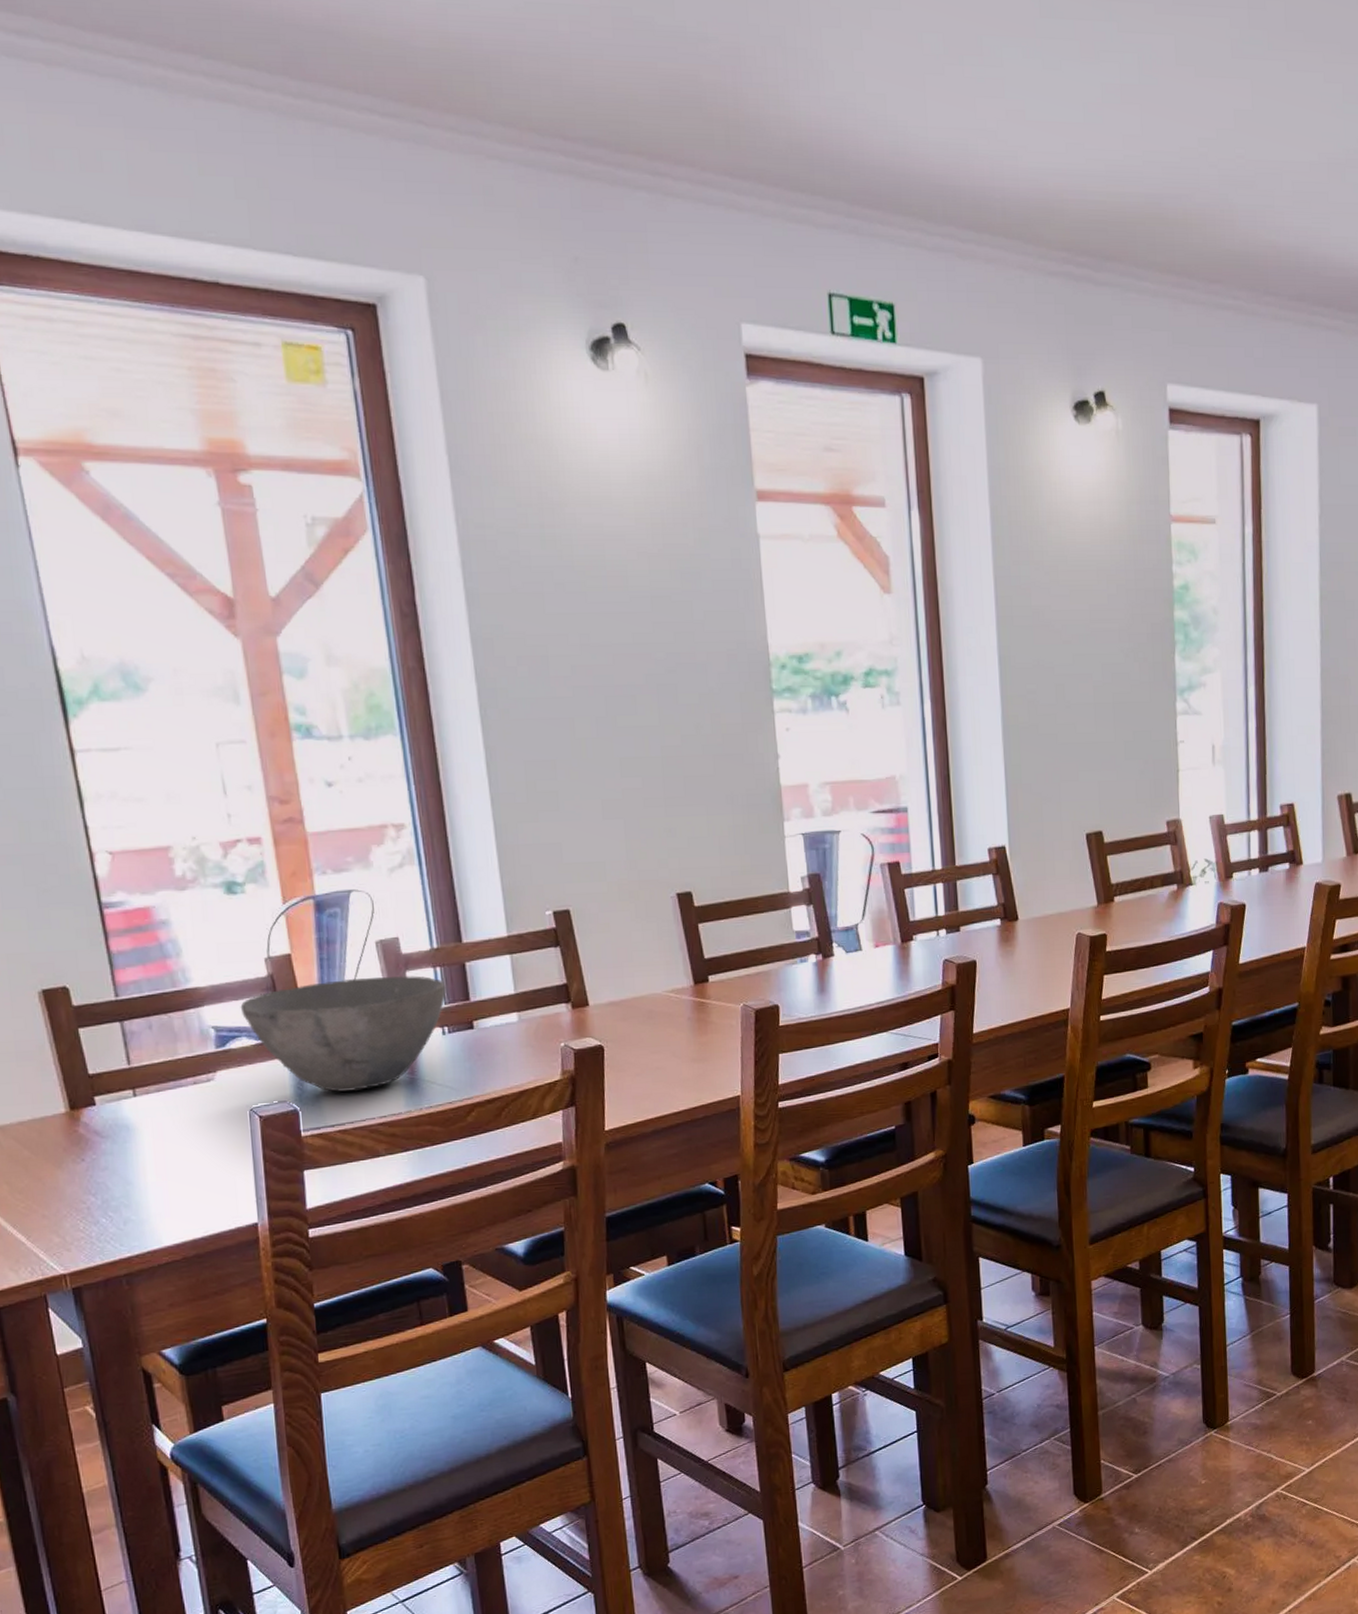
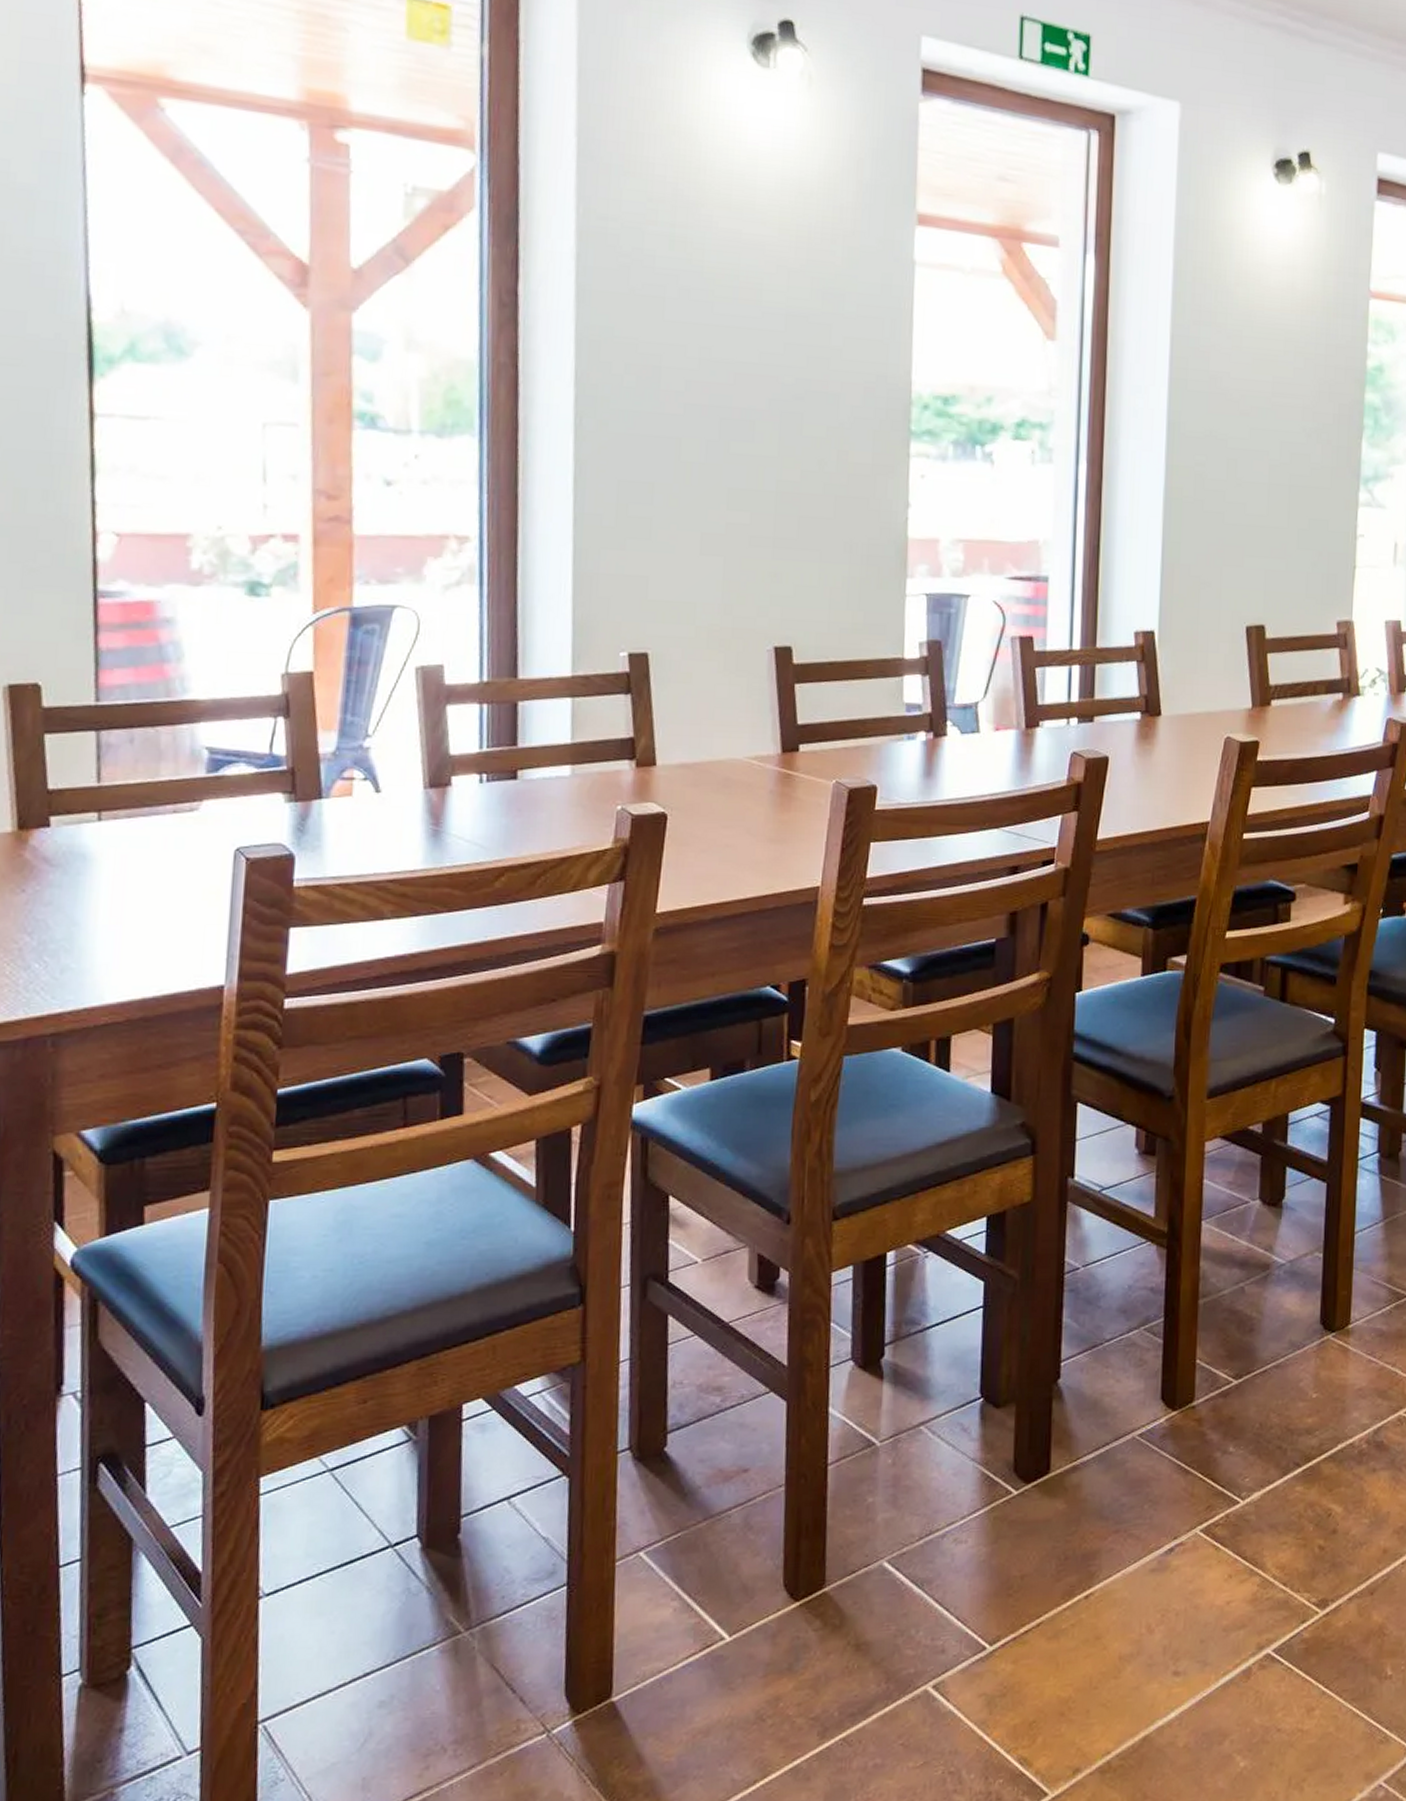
bowl: present [240,975,446,1092] -> none [243,708,491,839]

